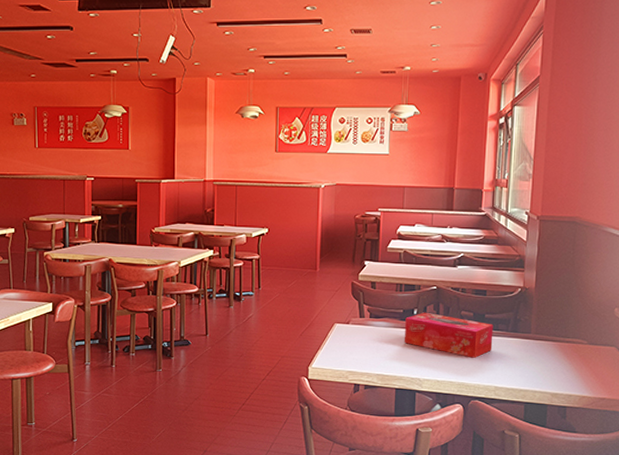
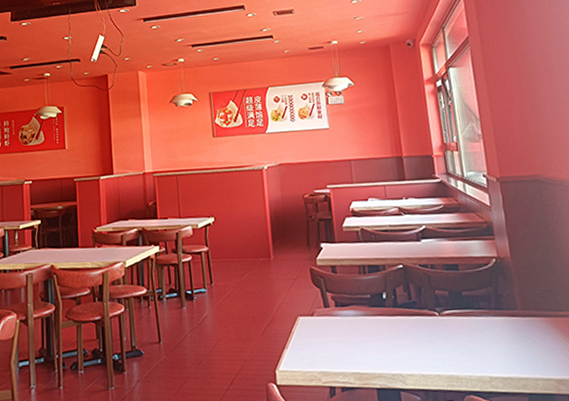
tissue box: present [405,312,494,358] -> none [374,295,478,345]

